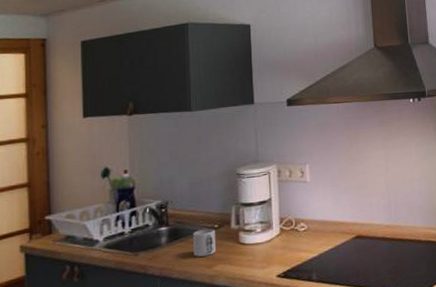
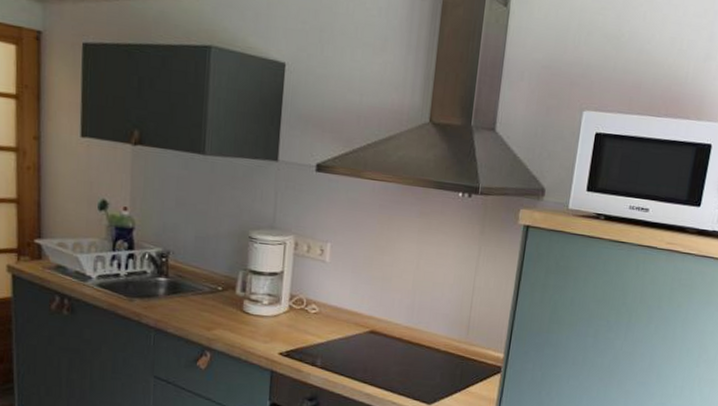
mug: present [193,228,217,257] -> none [192,288,219,318]

